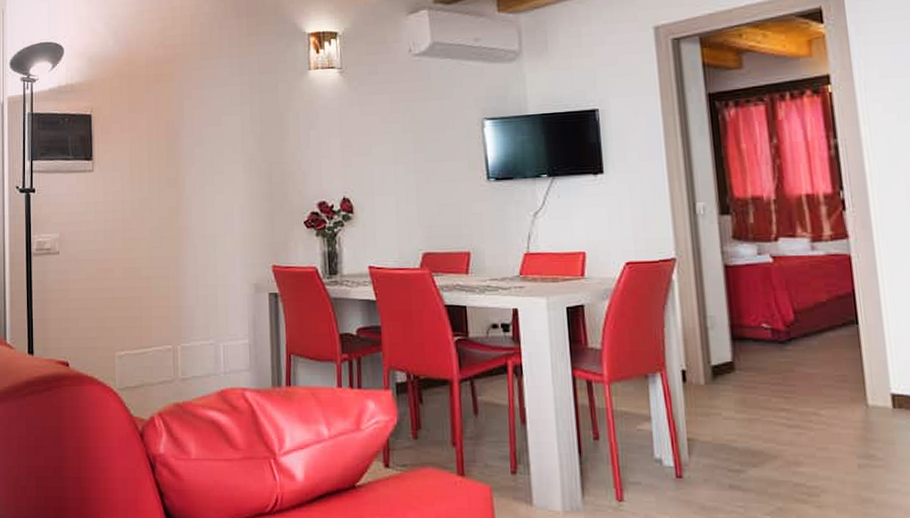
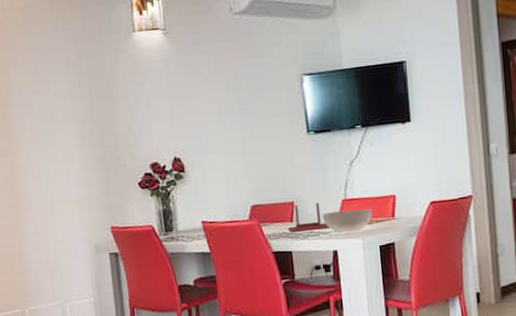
napkin holder: none [463,254,511,285] -> present [288,202,331,232]
bowl: none [501,265,559,289] -> present [322,208,373,233]

